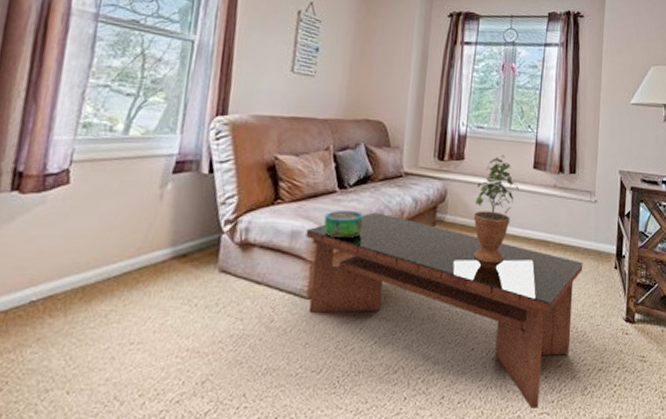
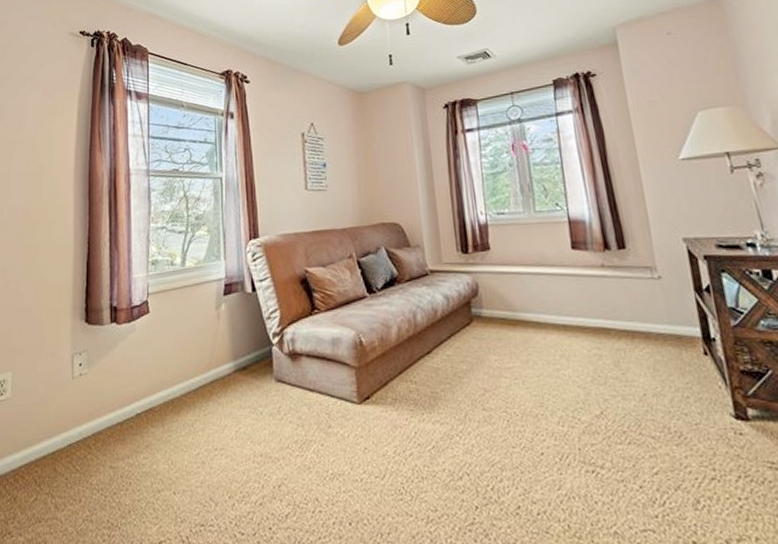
coffee table: present [305,212,583,409] -> none [345,313,665,524]
decorative bowl: present [323,210,364,239] -> none [360,313,399,343]
potted plant: present [473,155,519,264] -> none [510,239,560,358]

